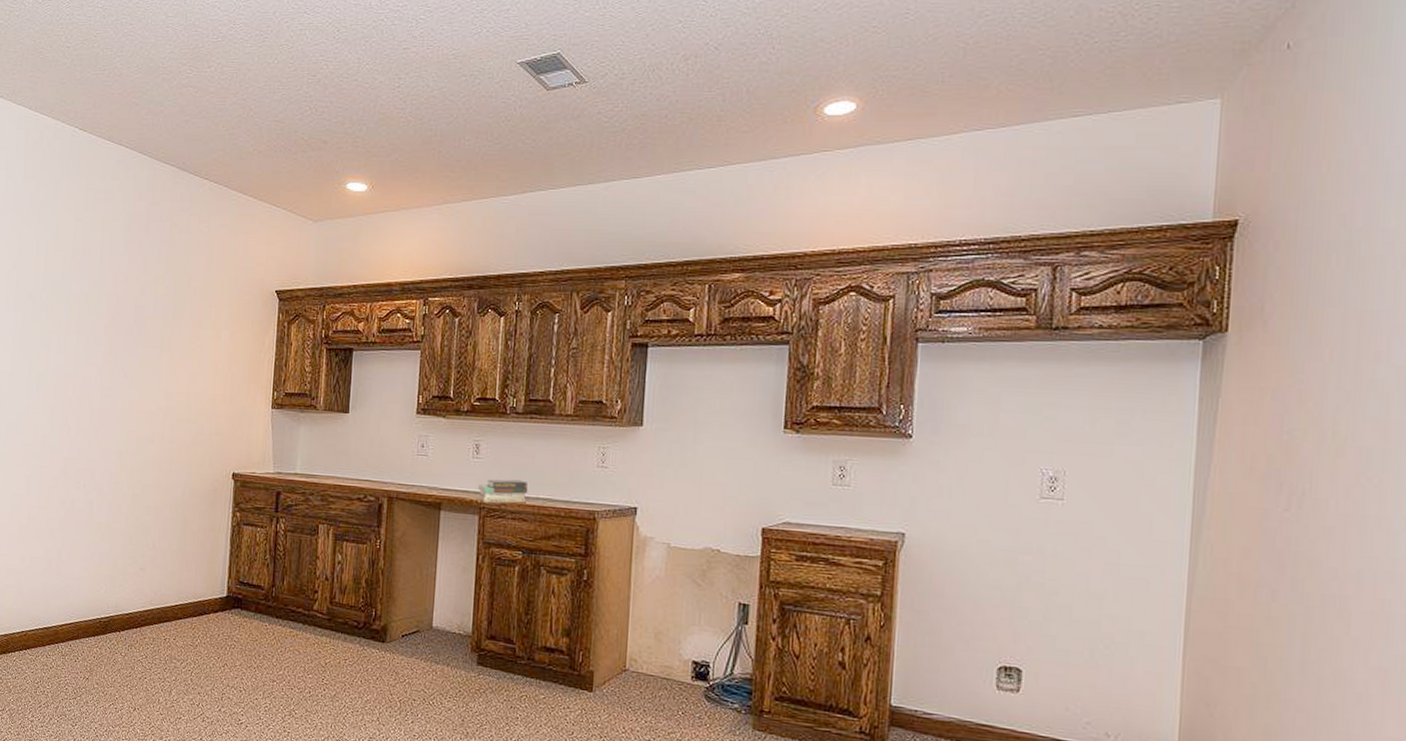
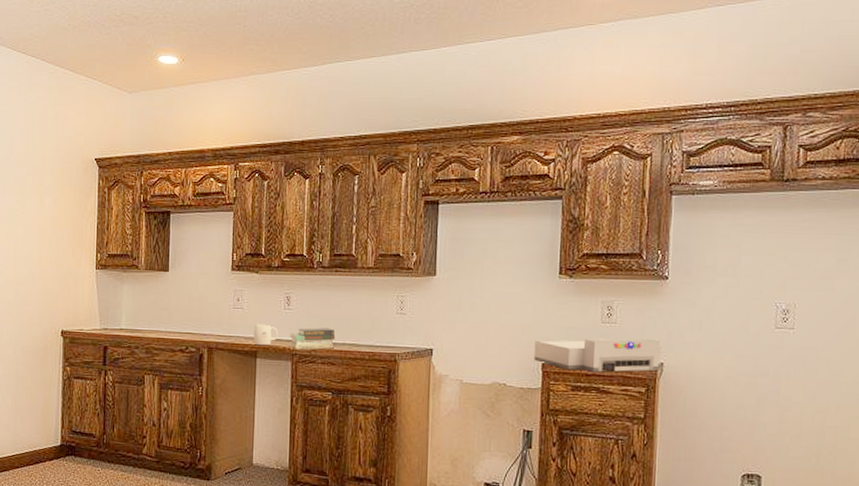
mug: none [437,473,466,497] -> present [253,324,279,346]
architectural model: none [753,502,904,542] -> present [534,337,662,372]

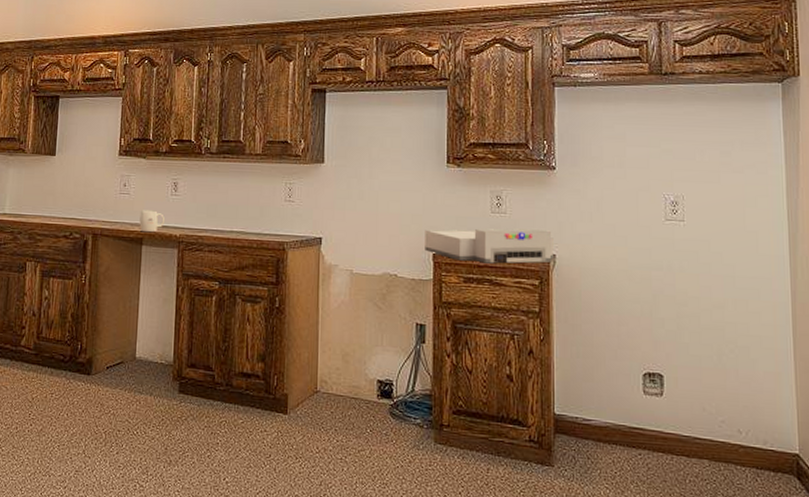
books: present [287,327,336,350] -> none [174,214,223,238]

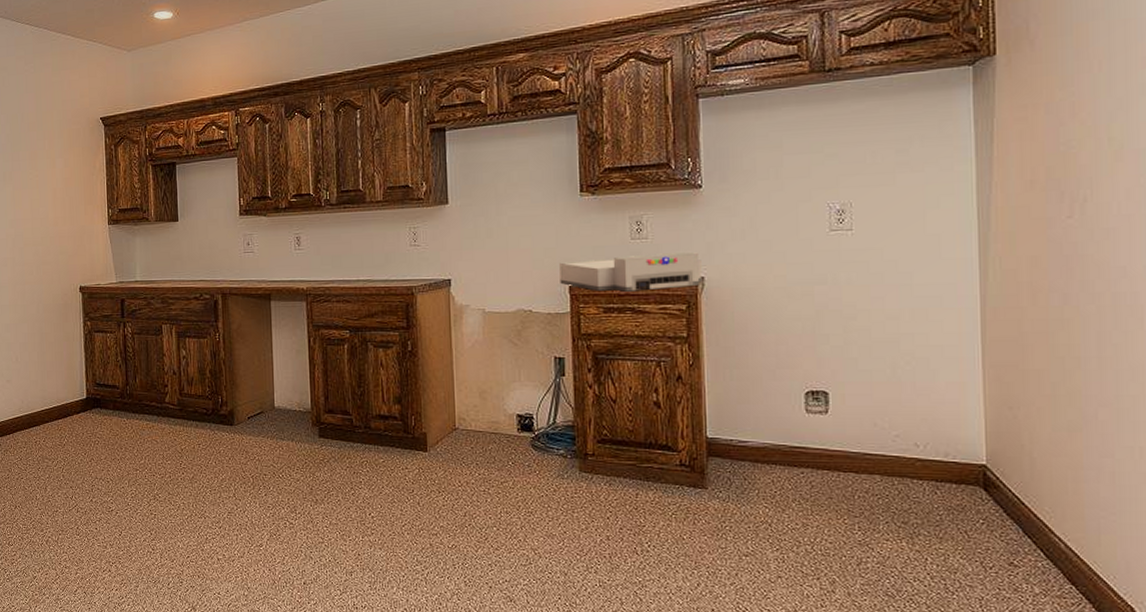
mug: present [139,210,166,233] -> none [266,266,291,288]

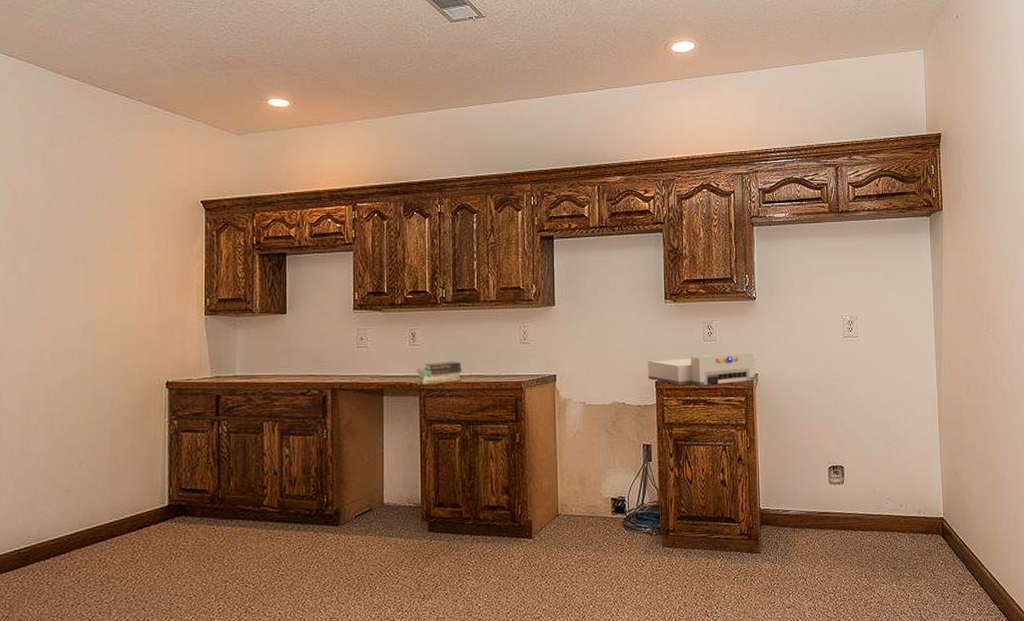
books: none [301,265,349,290] -> present [414,361,462,385]

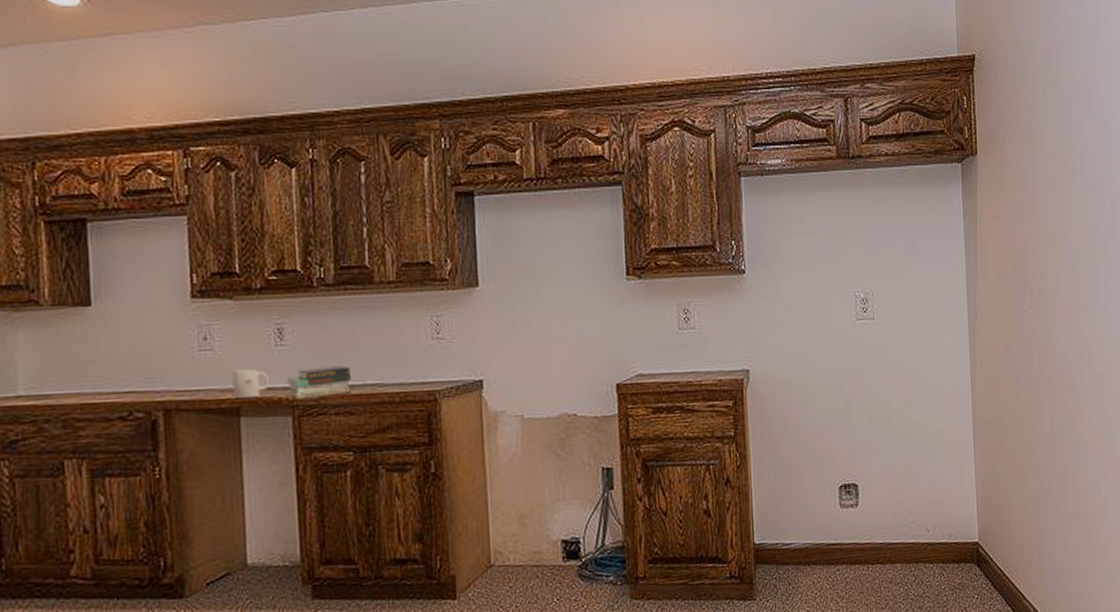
mug: none [379,361,405,383] -> present [232,368,271,400]
architectural model: present [648,352,756,386] -> none [606,342,747,389]

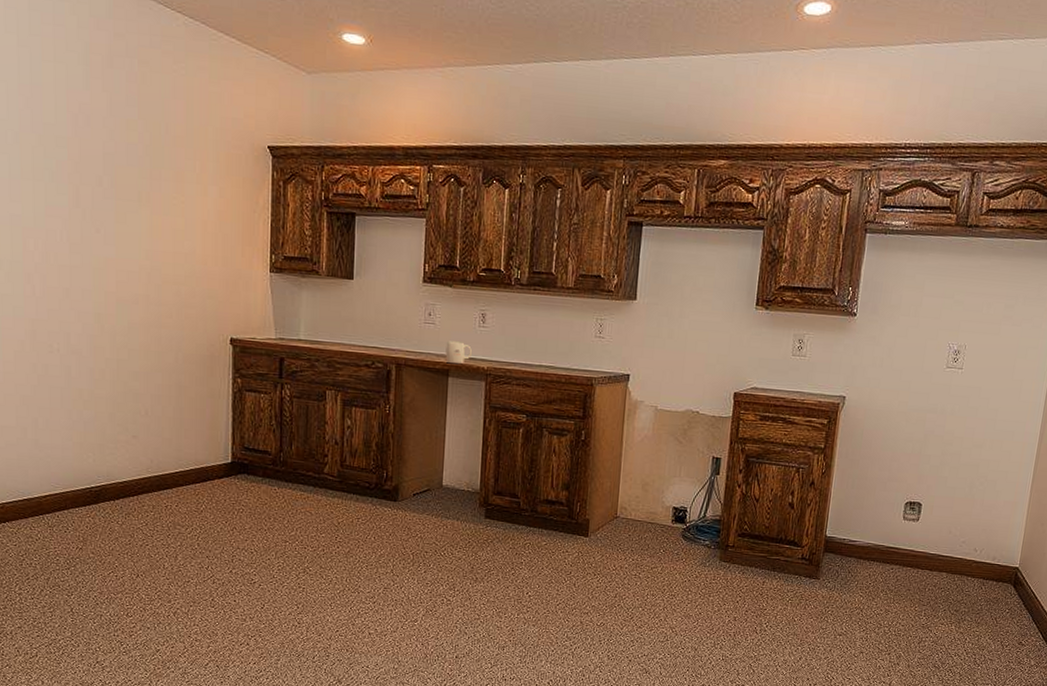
books: present [284,365,352,400] -> none [481,347,532,371]

